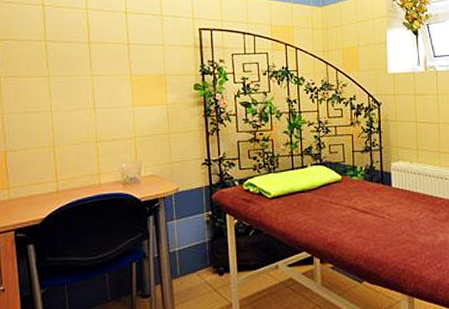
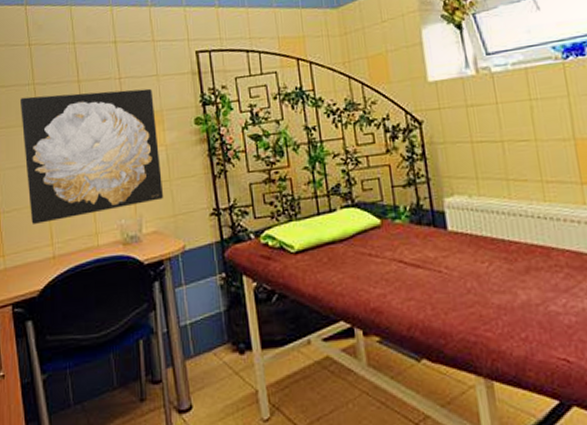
wall art: none [31,51,163,163] -> present [20,88,164,224]

